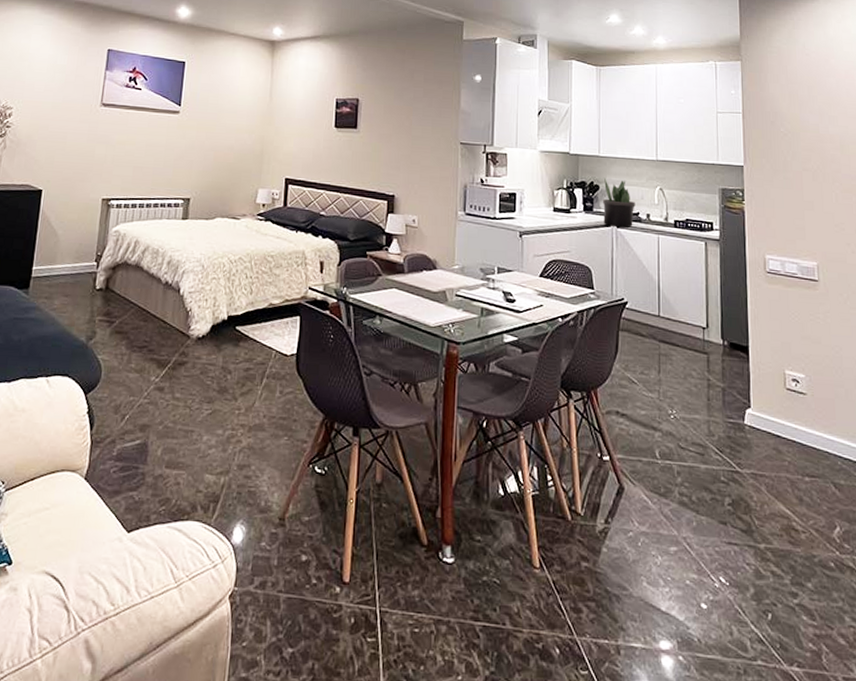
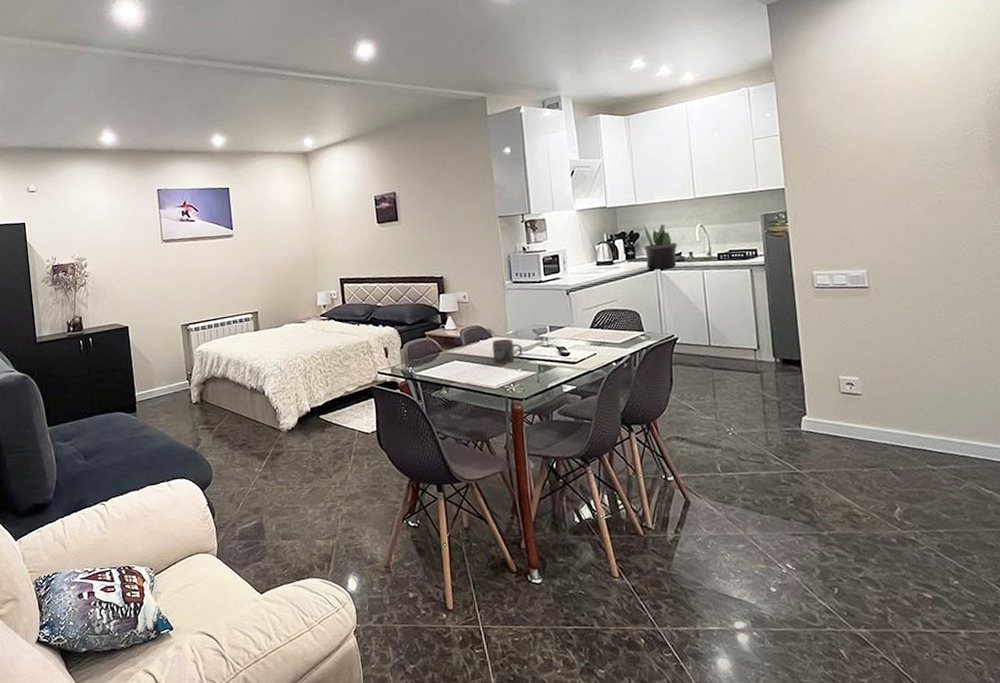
mug: none [434,272,467,300] -> present [492,338,523,364]

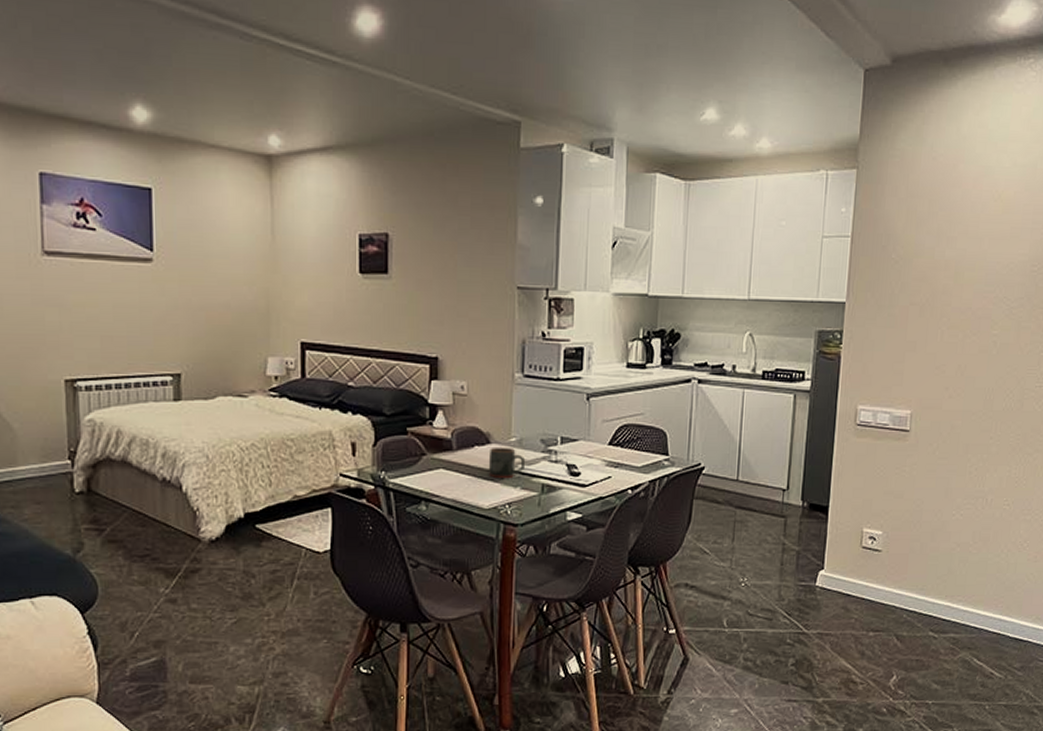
planter: present [643,223,677,271] -> none [683,325,721,383]

